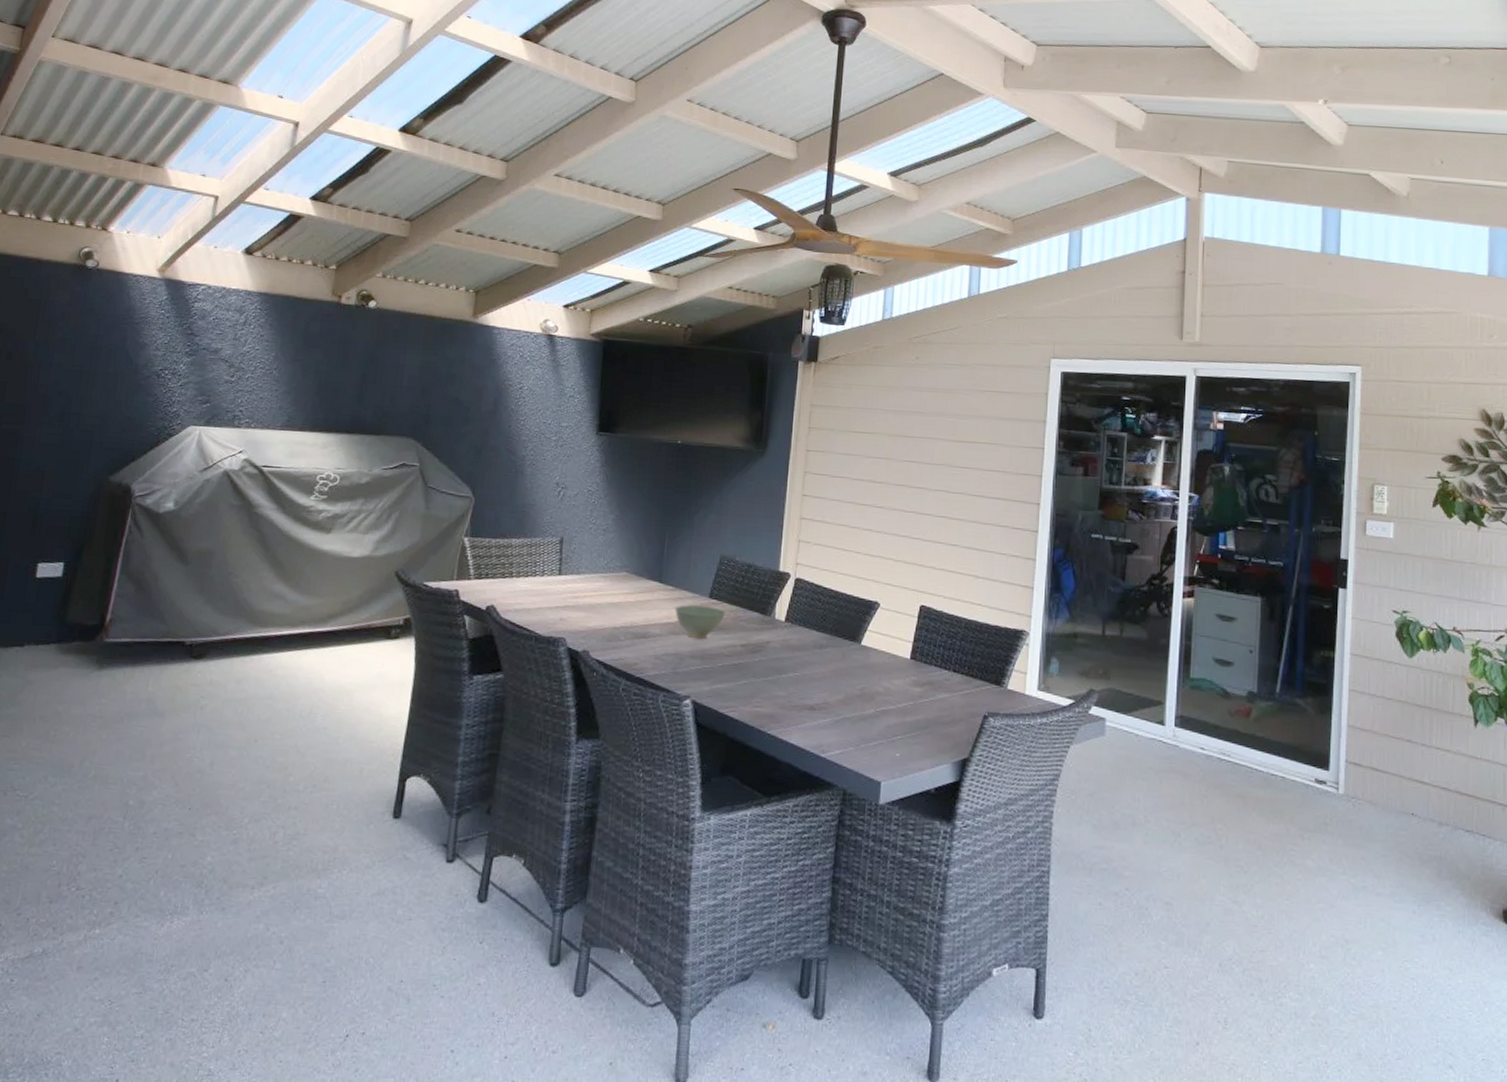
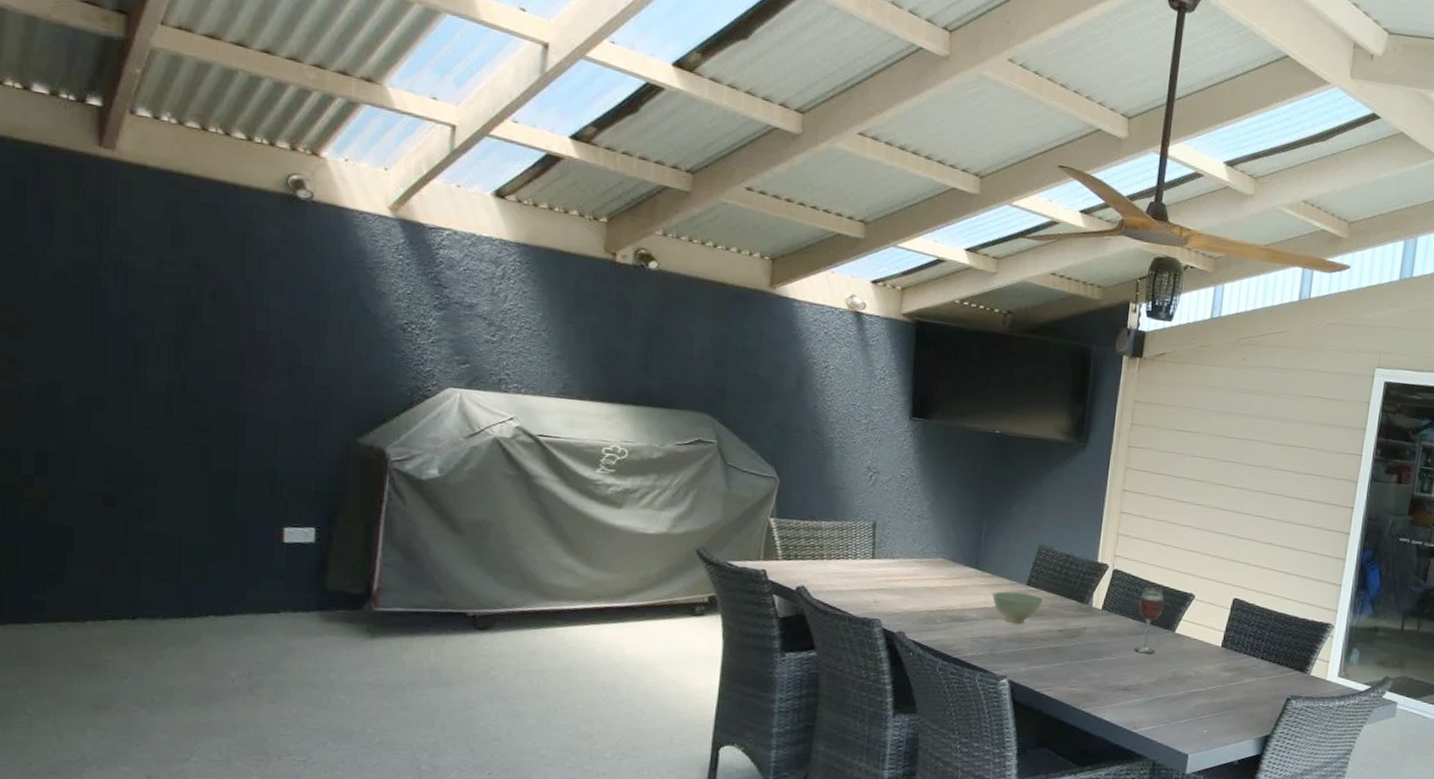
wineglass: none [819,596,848,669] -> present [1134,587,1164,654]

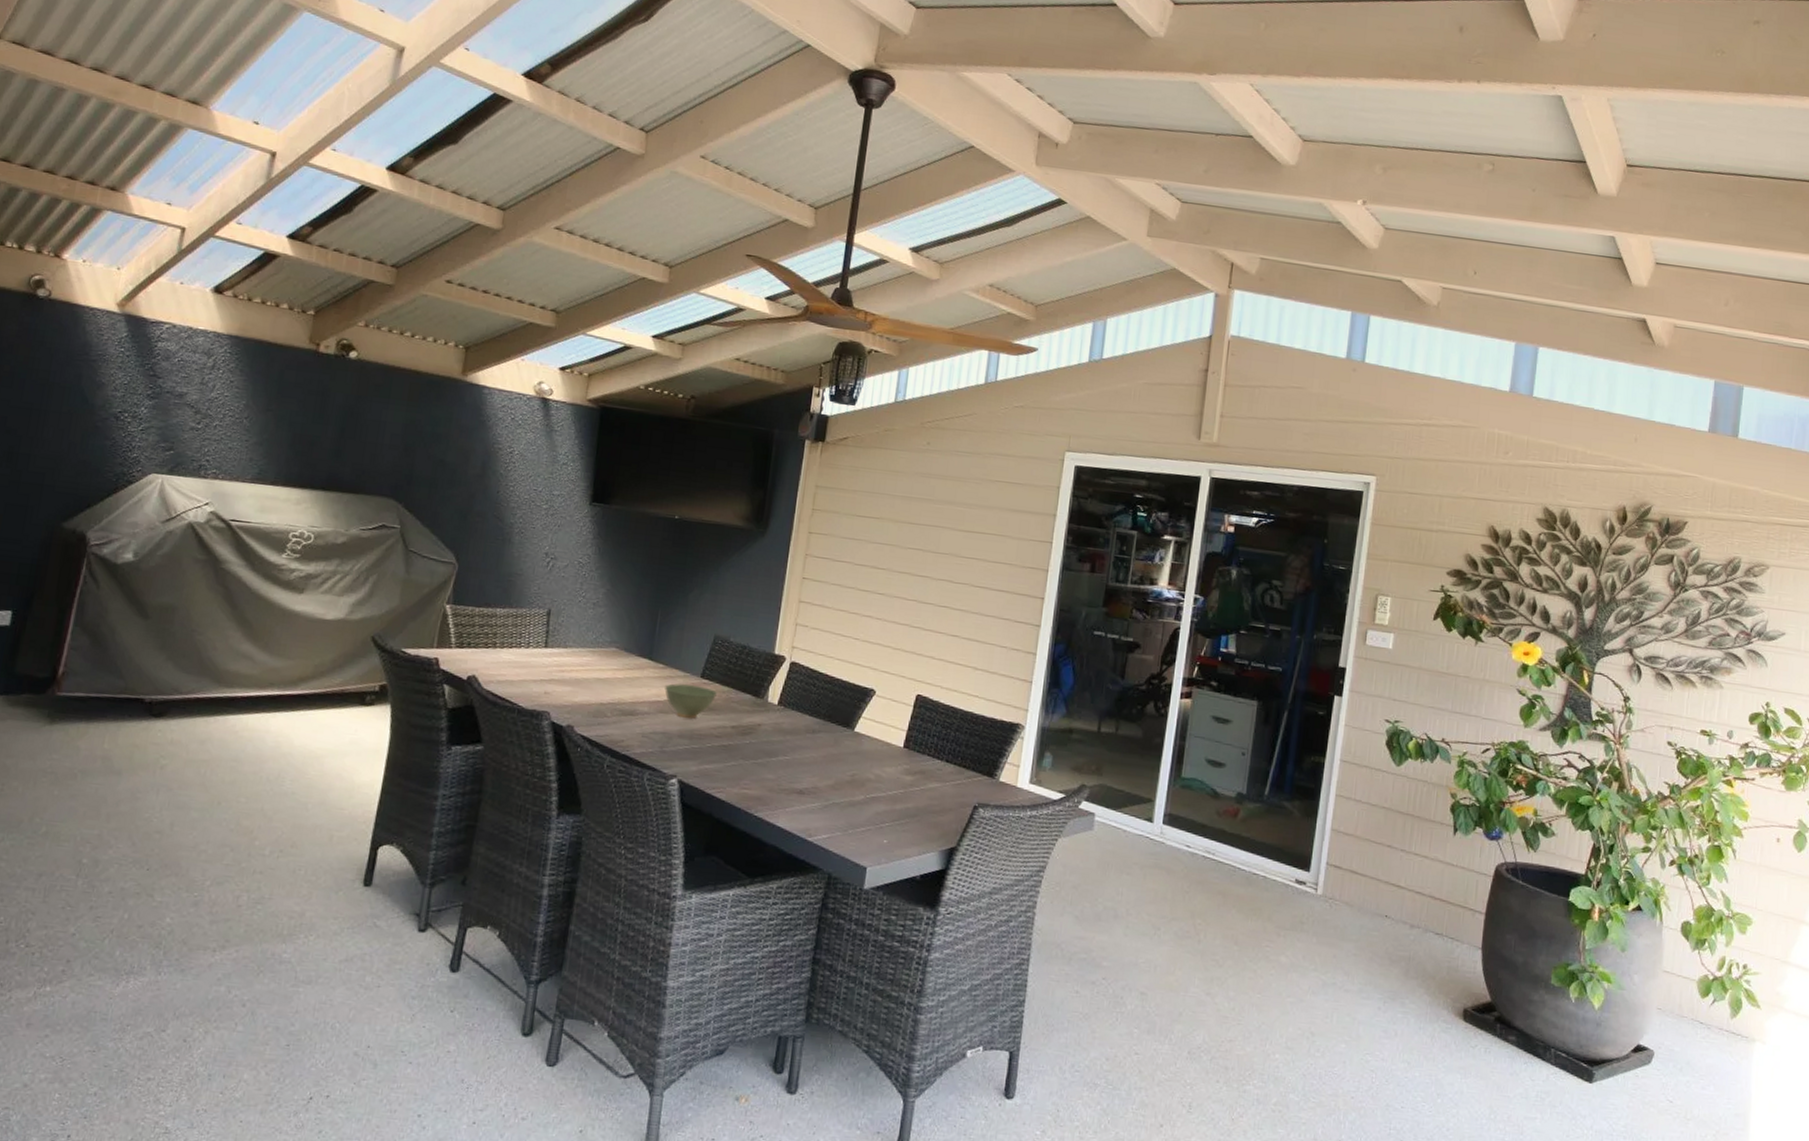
wineglass: present [1134,587,1164,654] -> none [810,681,843,754]

